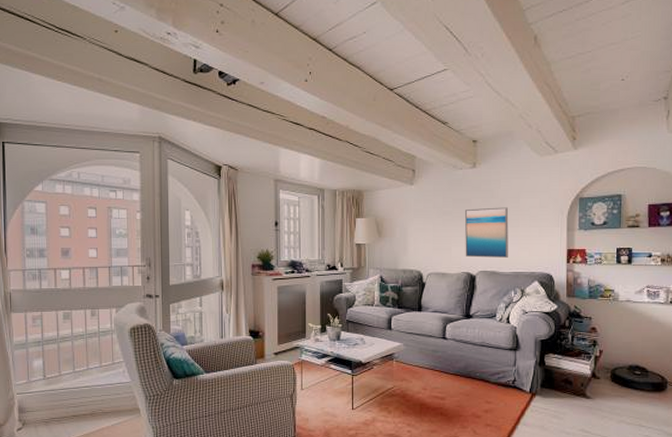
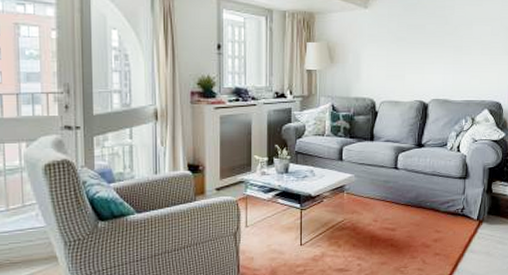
wall art: present [464,207,509,258] -> none [418,34,462,86]

